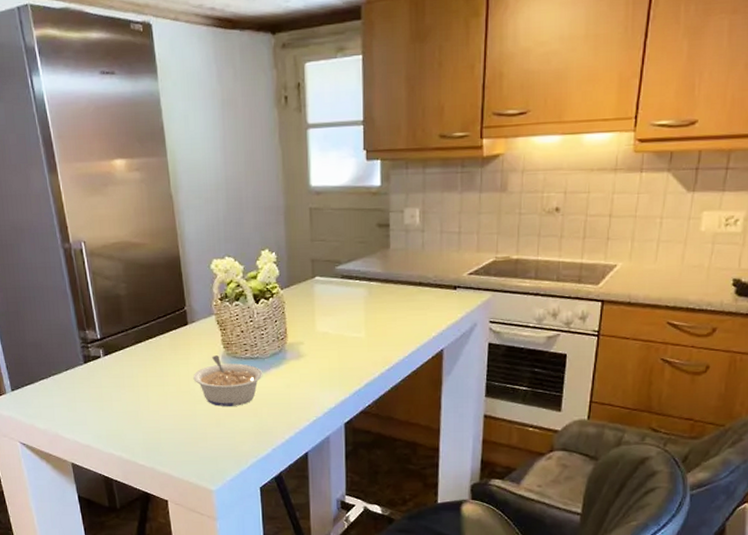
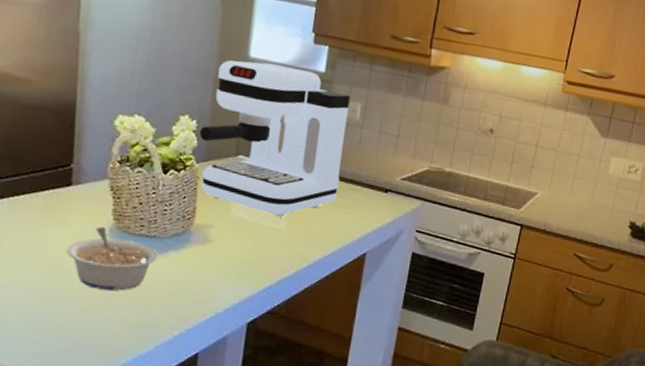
coffee maker: none [279,187,409,327] -> present [199,60,350,217]

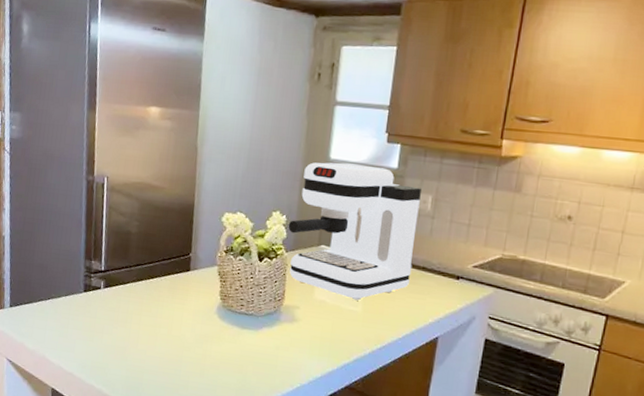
legume: present [66,227,159,291] -> none [185,305,255,360]

